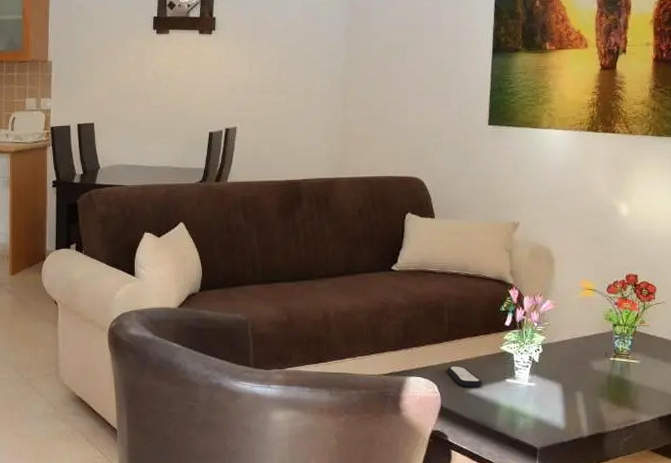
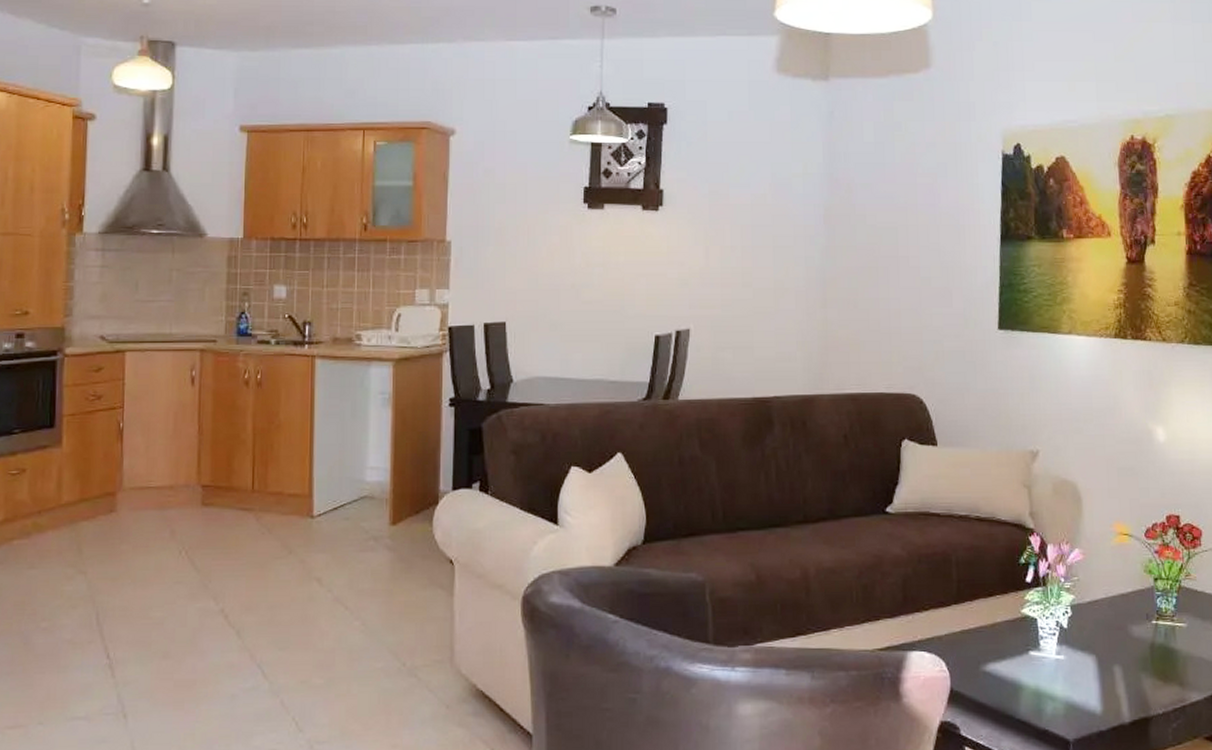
remote control: present [447,367,483,387] -> none [957,636,1001,663]

